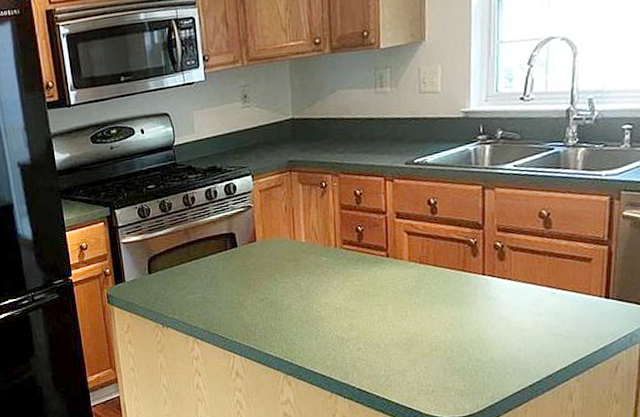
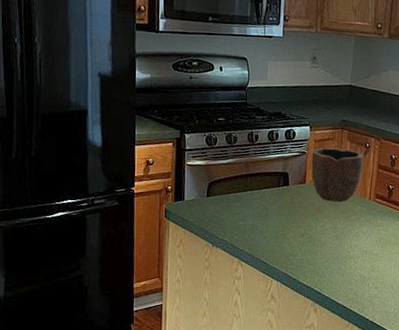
bowl: none [258,193,322,258] -> present [311,147,363,202]

